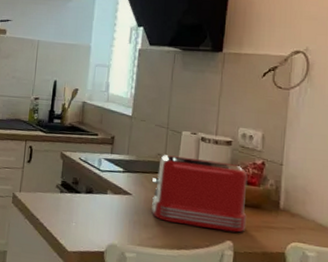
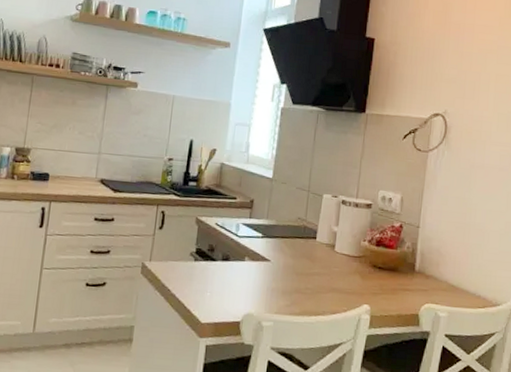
toaster: present [151,155,248,233] -> none [290,219,386,296]

